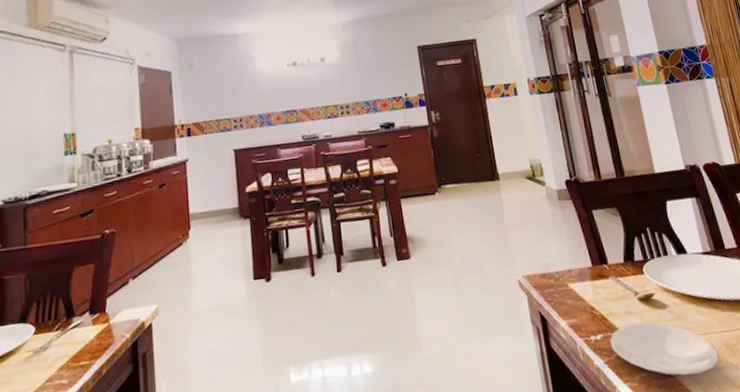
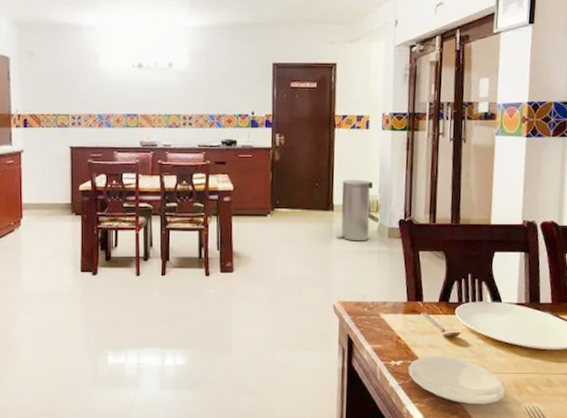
pedal bin: none [502,145,540,210] -> present [336,179,373,243]

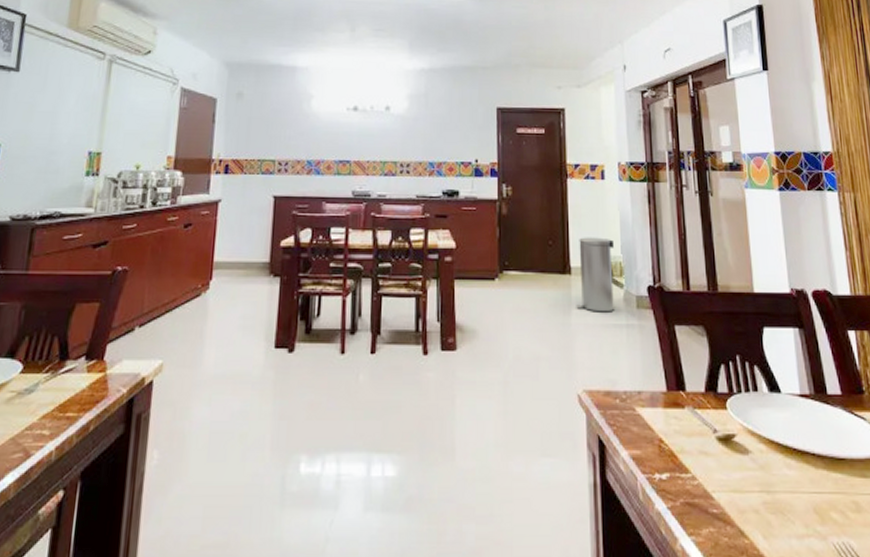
saucer: present [407,355,507,405] -> none [676,466,806,539]

